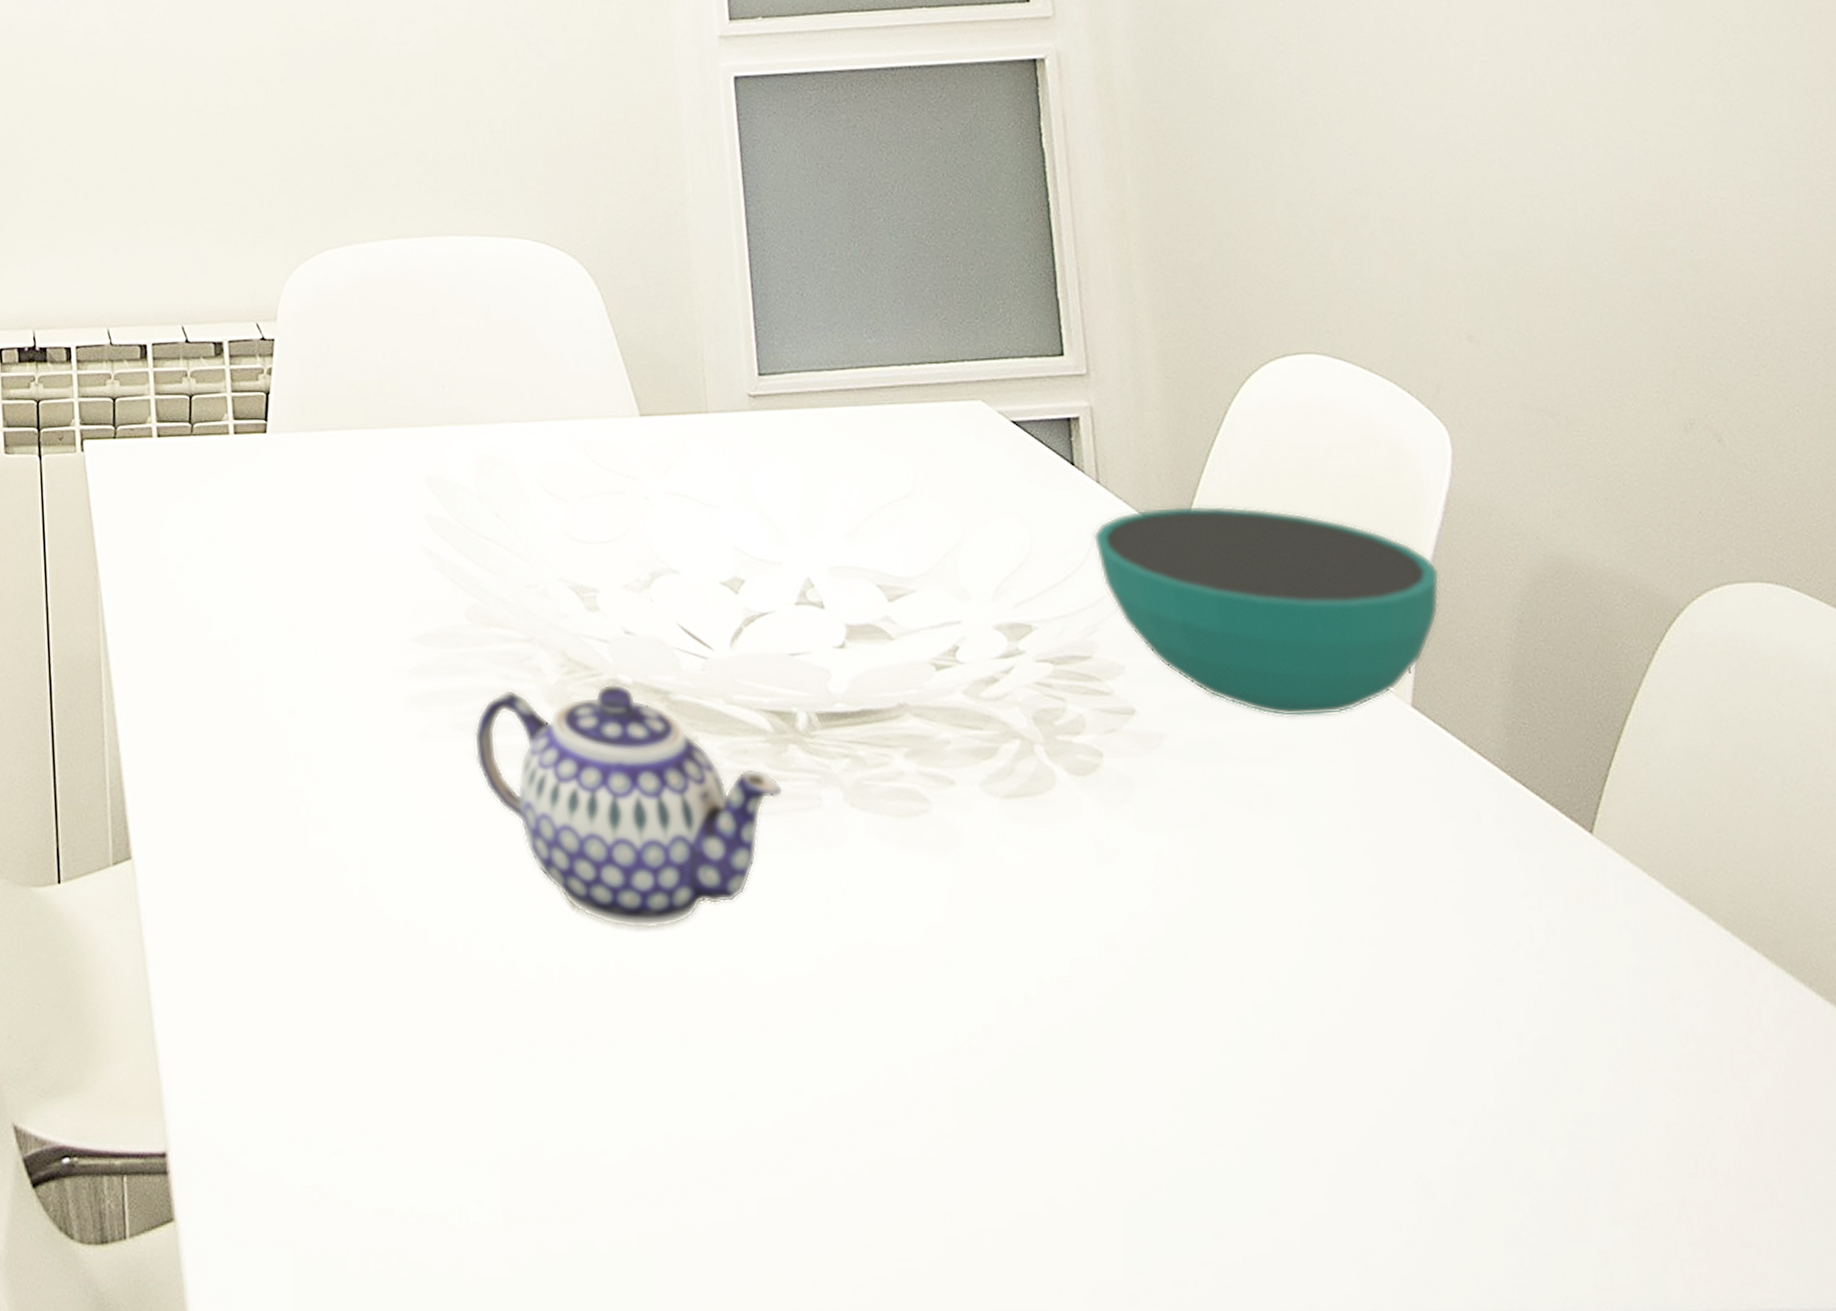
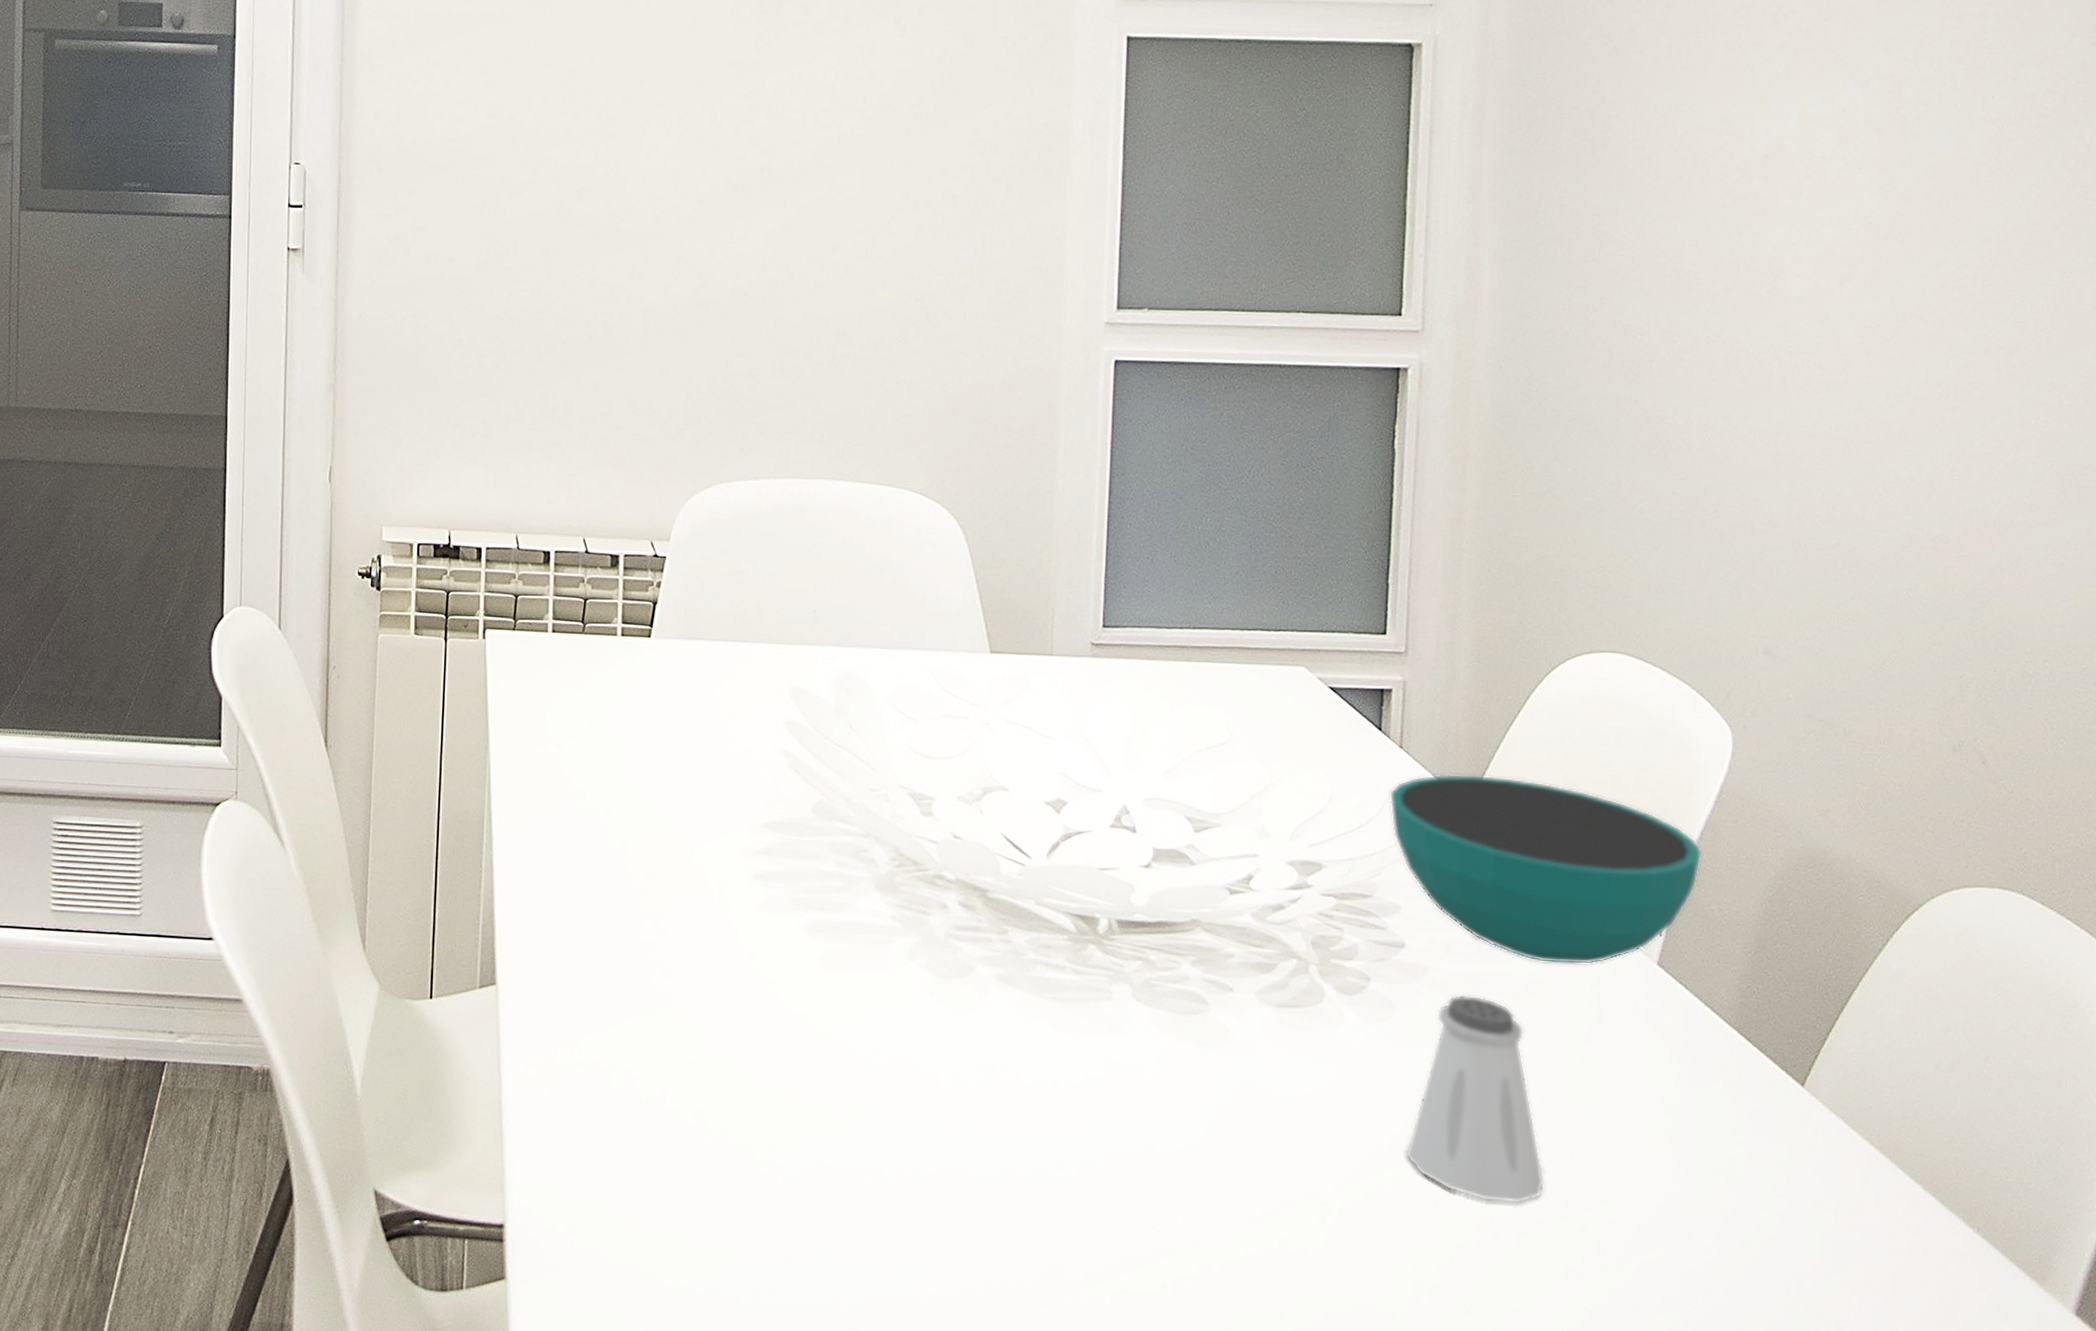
teapot: present [473,683,784,929] -> none [808,874,1079,1085]
saltshaker: none [1170,762,1330,1007] -> present [1405,994,1545,1205]

